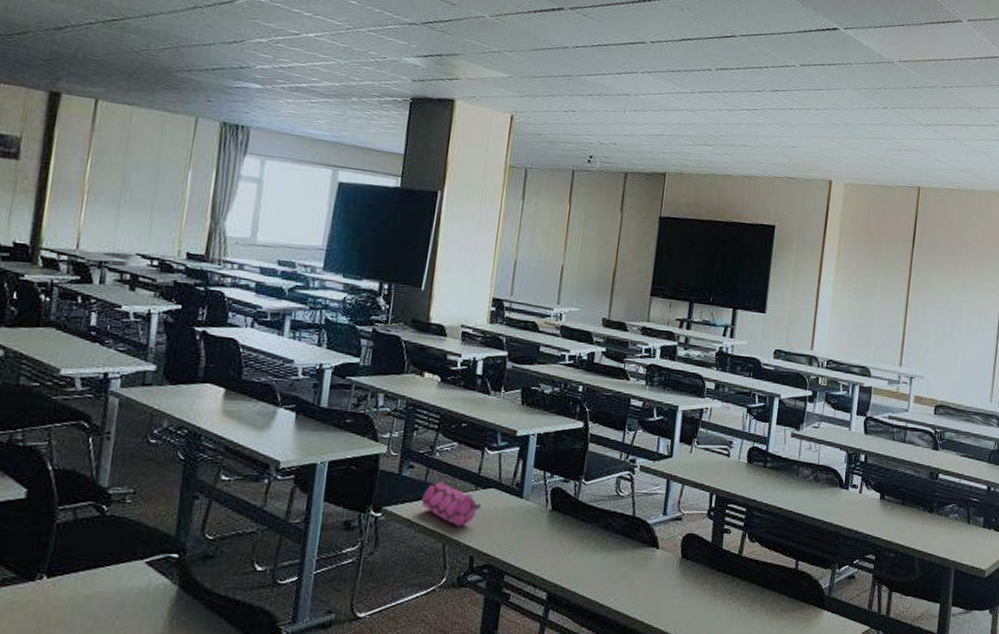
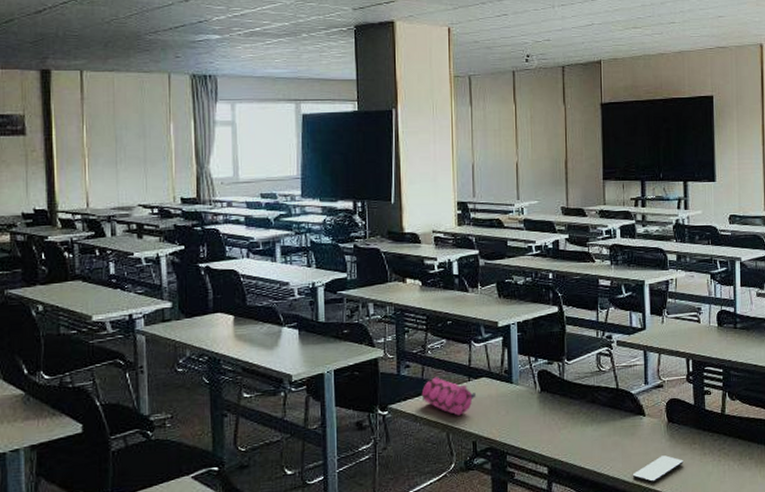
smartphone: none [635,593,692,621] -> present [632,455,683,483]

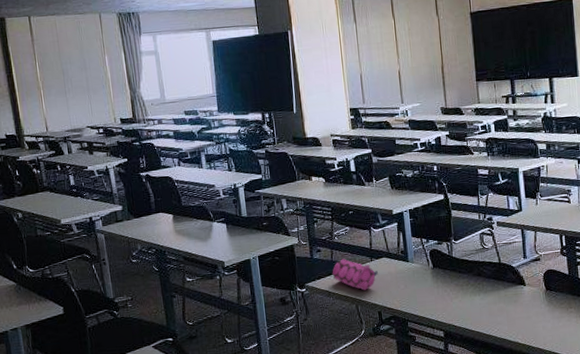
smartphone: present [632,455,683,483] -> none [517,318,562,342]

